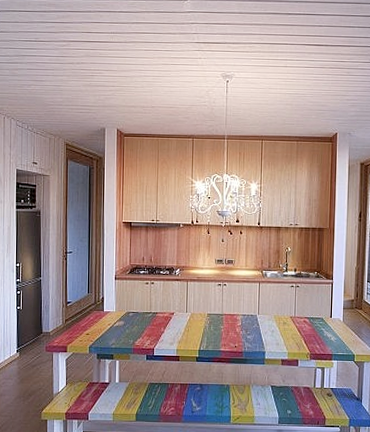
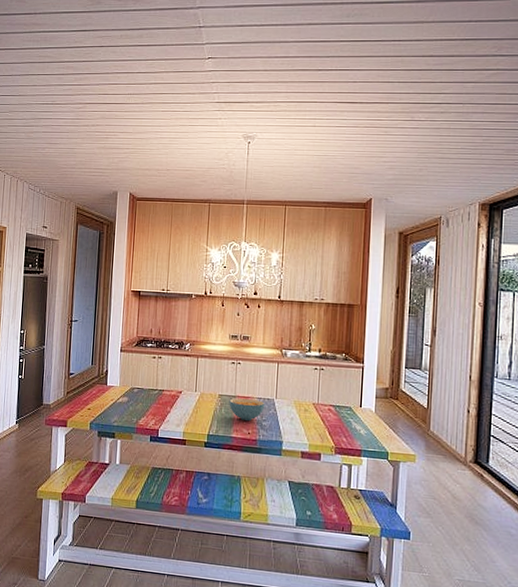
cereal bowl: none [217,316,249,335] -> present [229,398,265,421]

